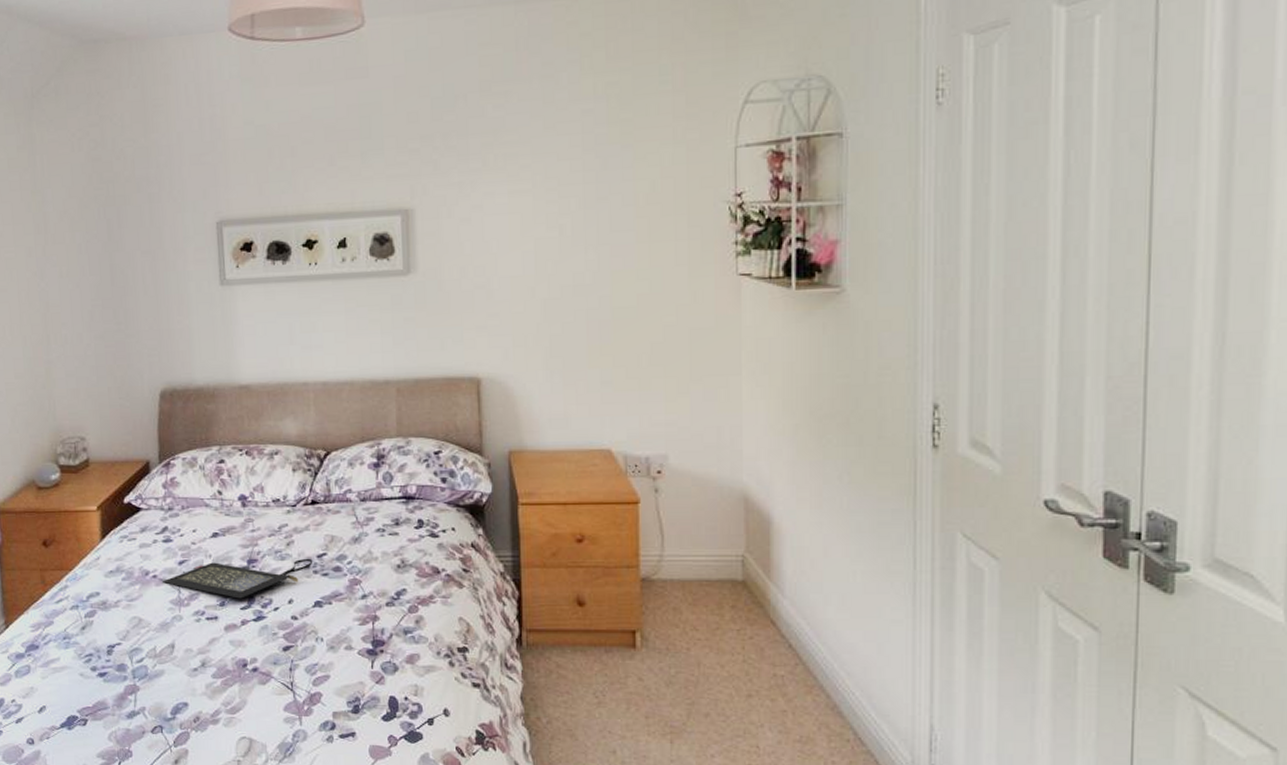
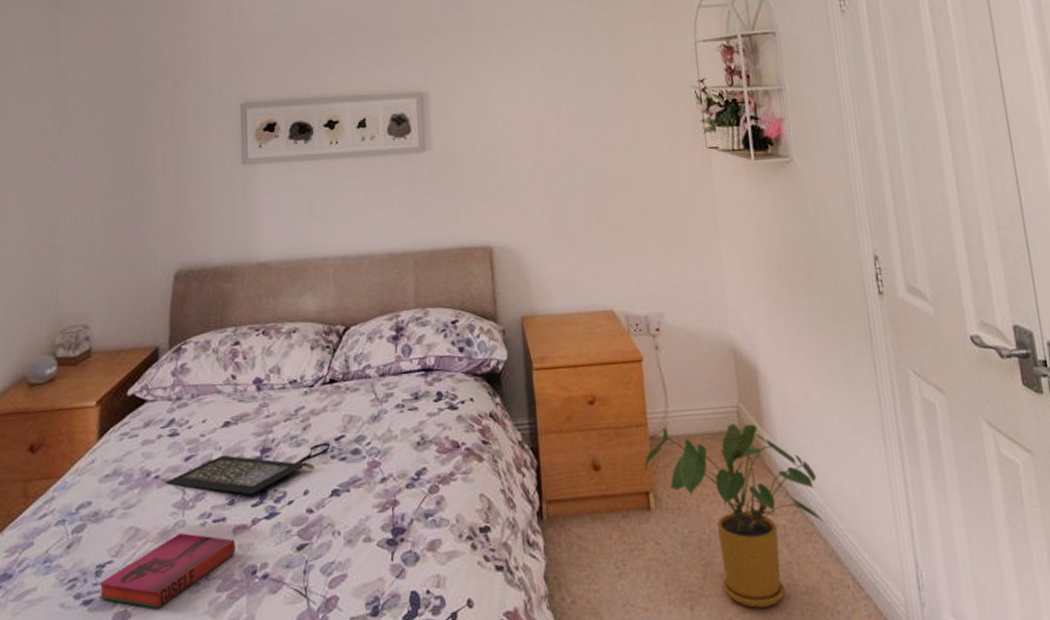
hardback book: none [110,626,228,686] -> present [99,533,235,609]
house plant: none [633,569,832,749] -> present [644,424,826,608]

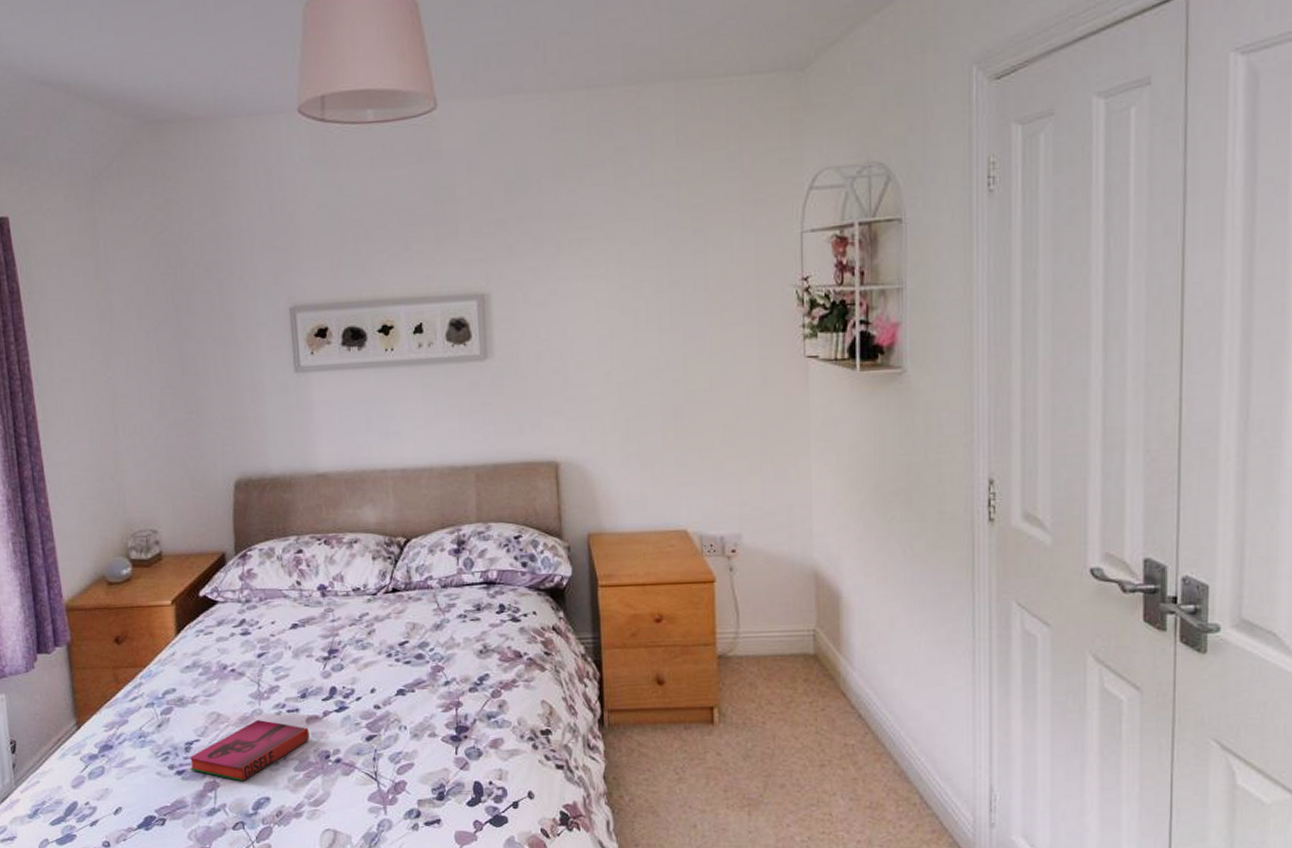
clutch bag: present [166,442,331,495] -> none [241,646,395,690]
house plant: present [644,424,826,608] -> none [711,645,899,817]

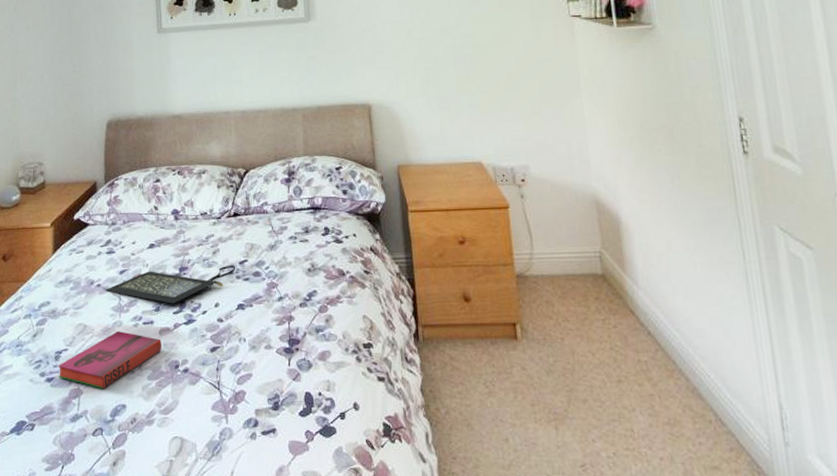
clutch bag: none [241,646,395,690] -> present [106,265,236,304]

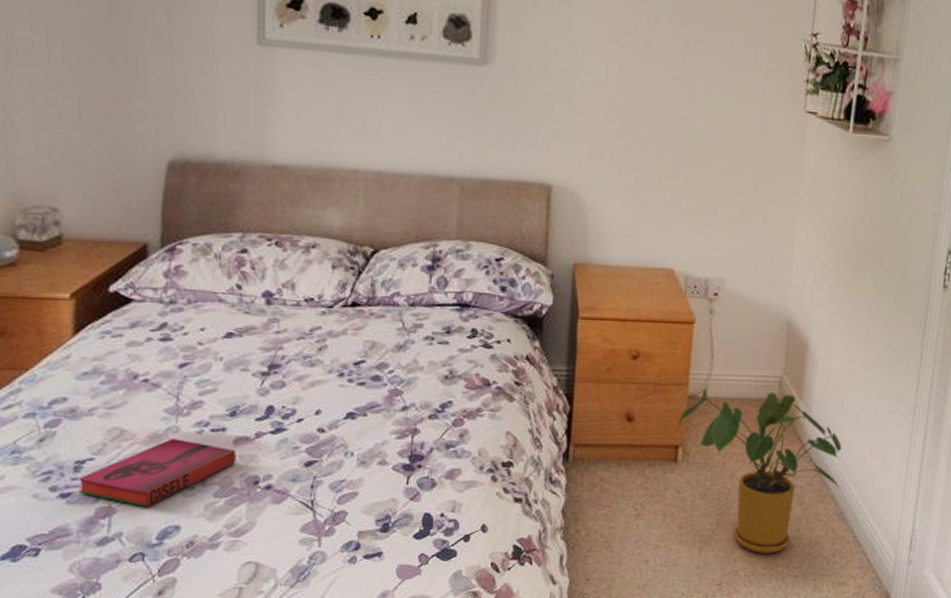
clutch bag: present [106,265,236,304] -> none [156,365,349,408]
house plant: none [511,266,688,433] -> present [678,387,842,553]

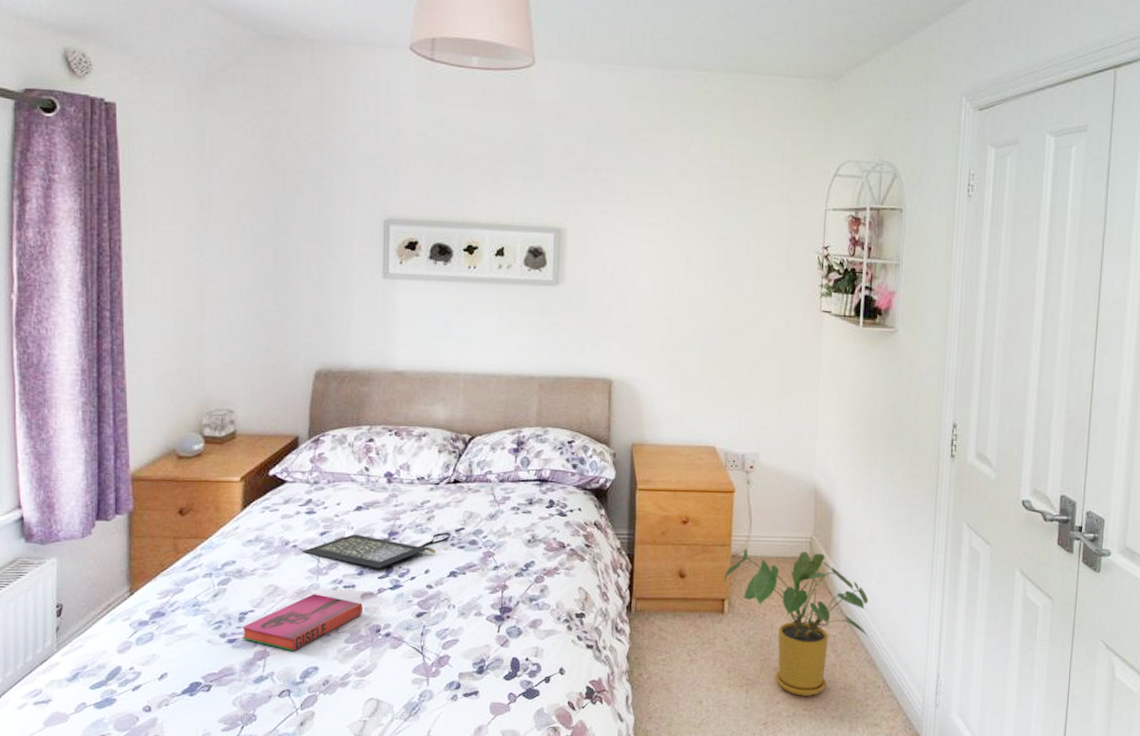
clutch bag: none [156,365,349,408] -> present [303,532,451,568]

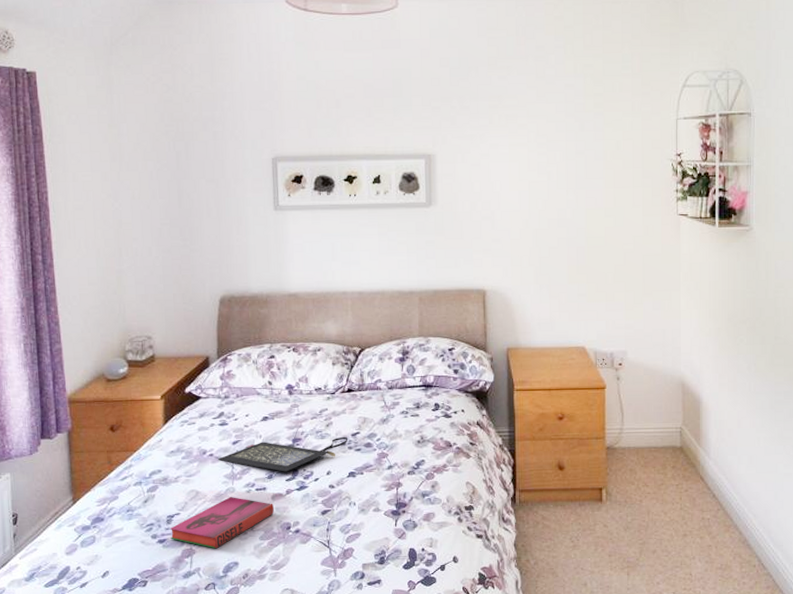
house plant: present [724,547,870,696] -> none [601,439,743,576]

